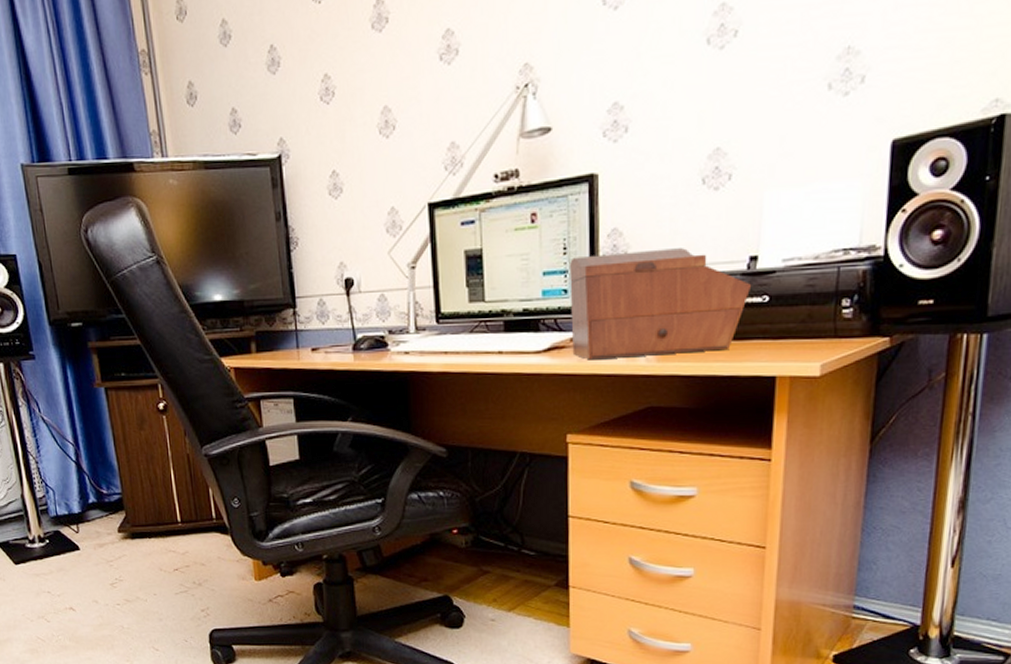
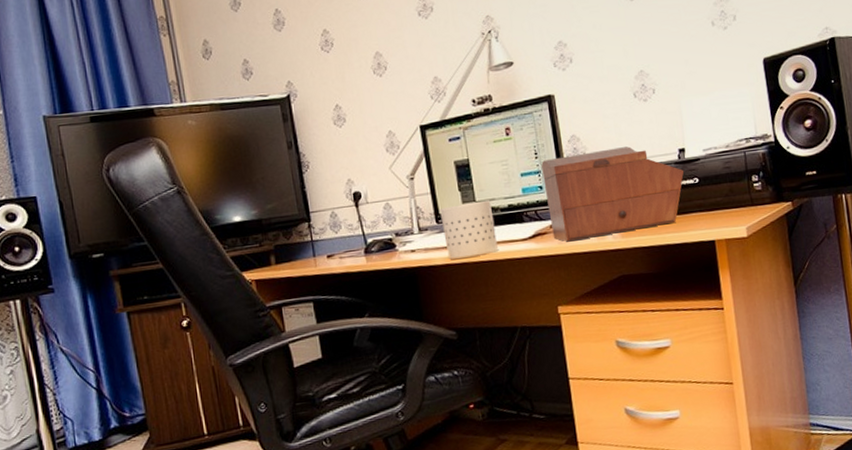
mug: none [442,301,504,368] -> present [439,200,498,260]

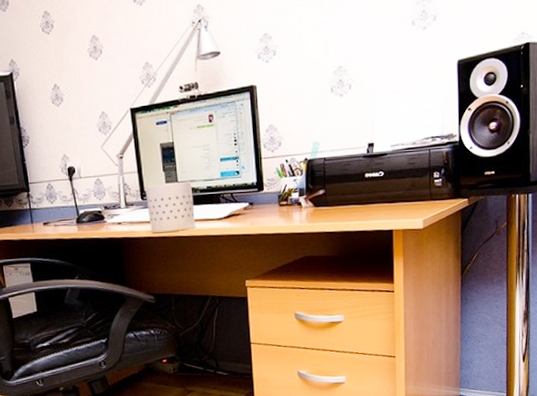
sewing box: present [541,146,684,242] -> none [240,138,371,224]

